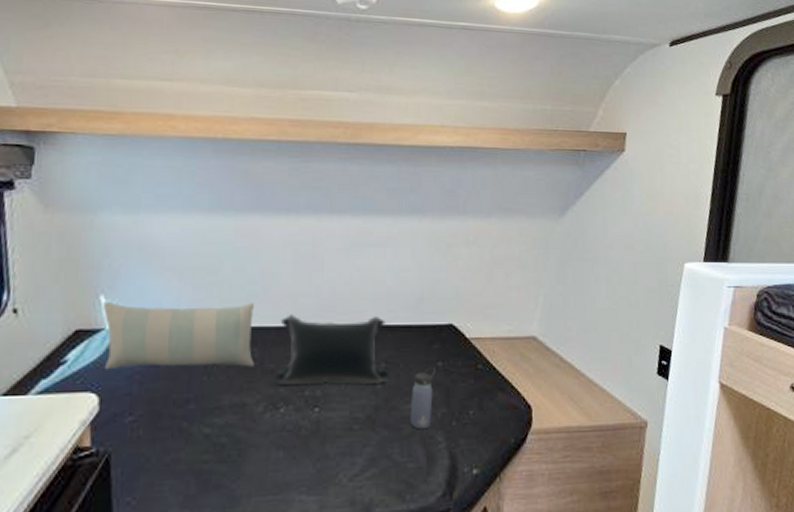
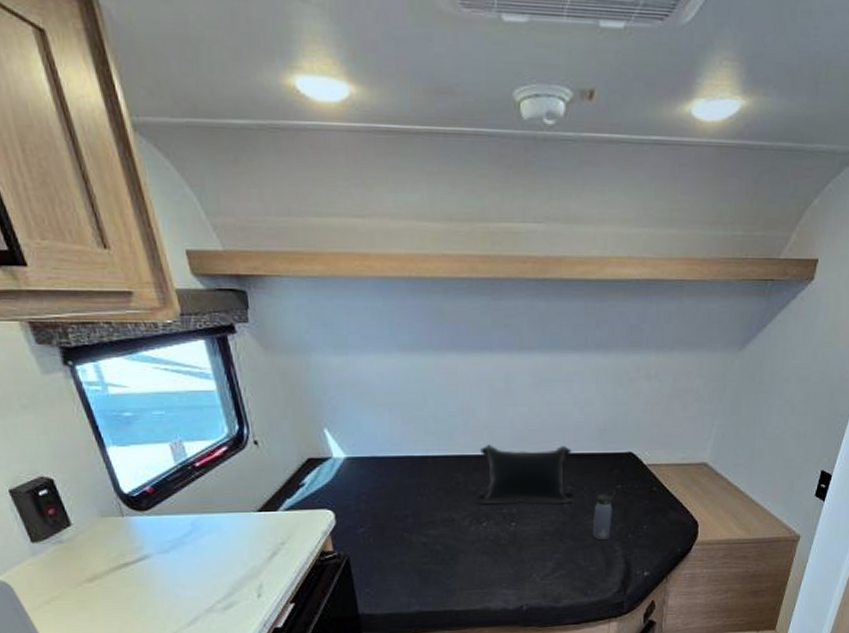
pillow: present [102,301,254,370] -> none [327,433,459,492]

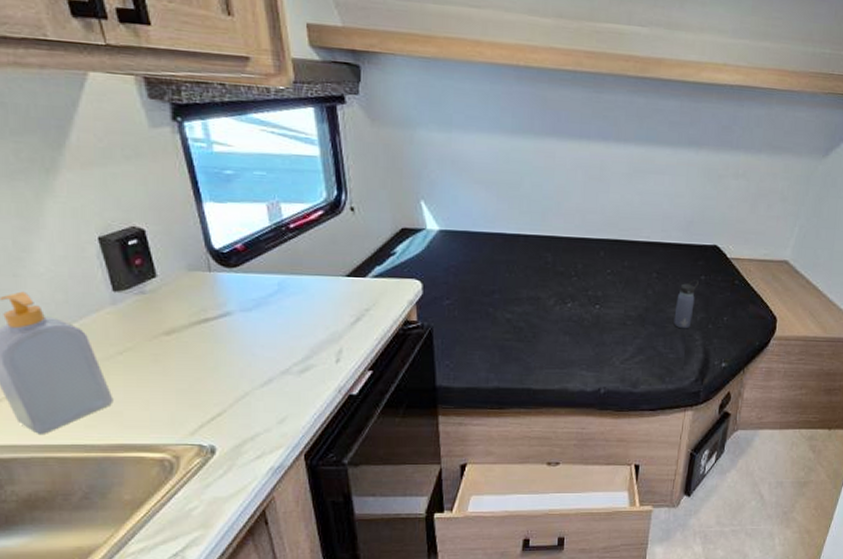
cushion: present [475,444,576,504] -> none [562,227,661,290]

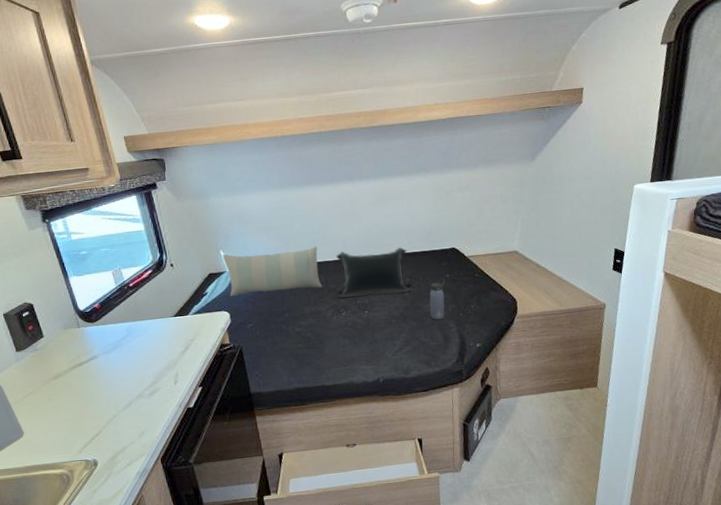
pillow: none [423,205,548,268] -> present [222,246,322,297]
cushion: none [562,227,661,290] -> present [335,247,414,298]

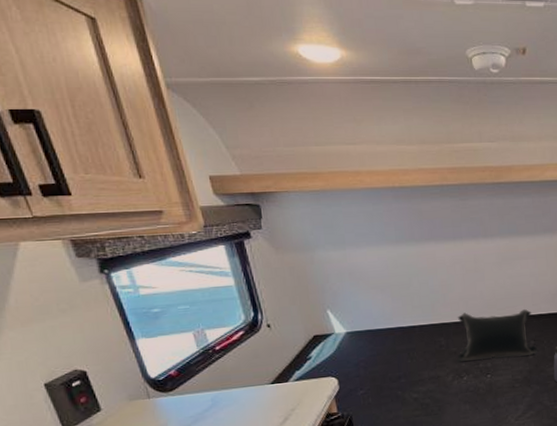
pillow: present [222,246,322,297] -> none [329,307,442,361]

